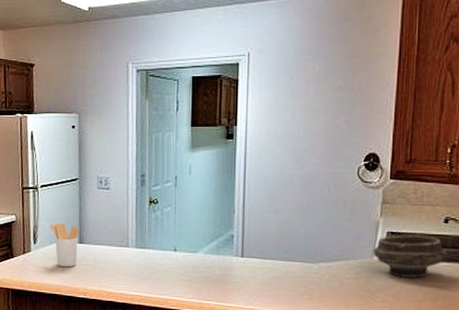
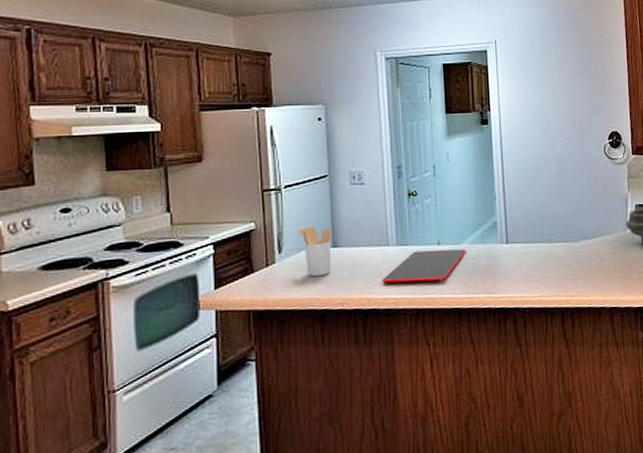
cutting board: none [120,255,201,284] -> present [382,249,466,284]

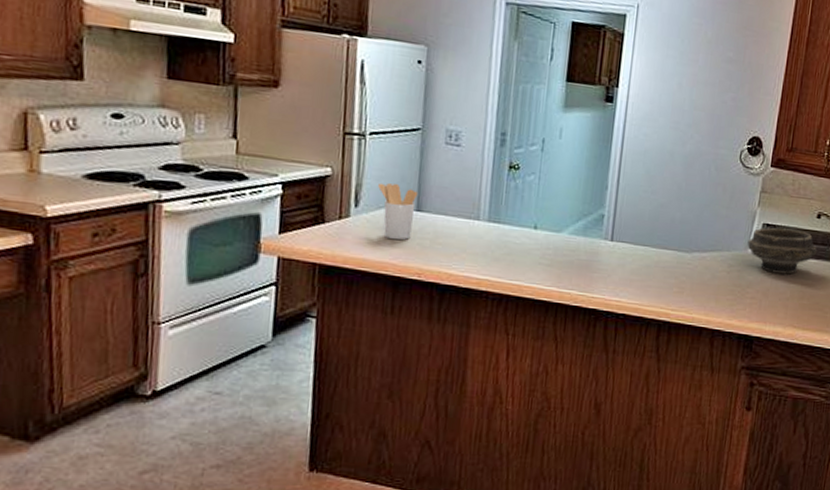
cutting board: present [382,249,466,284] -> none [466,231,565,268]

